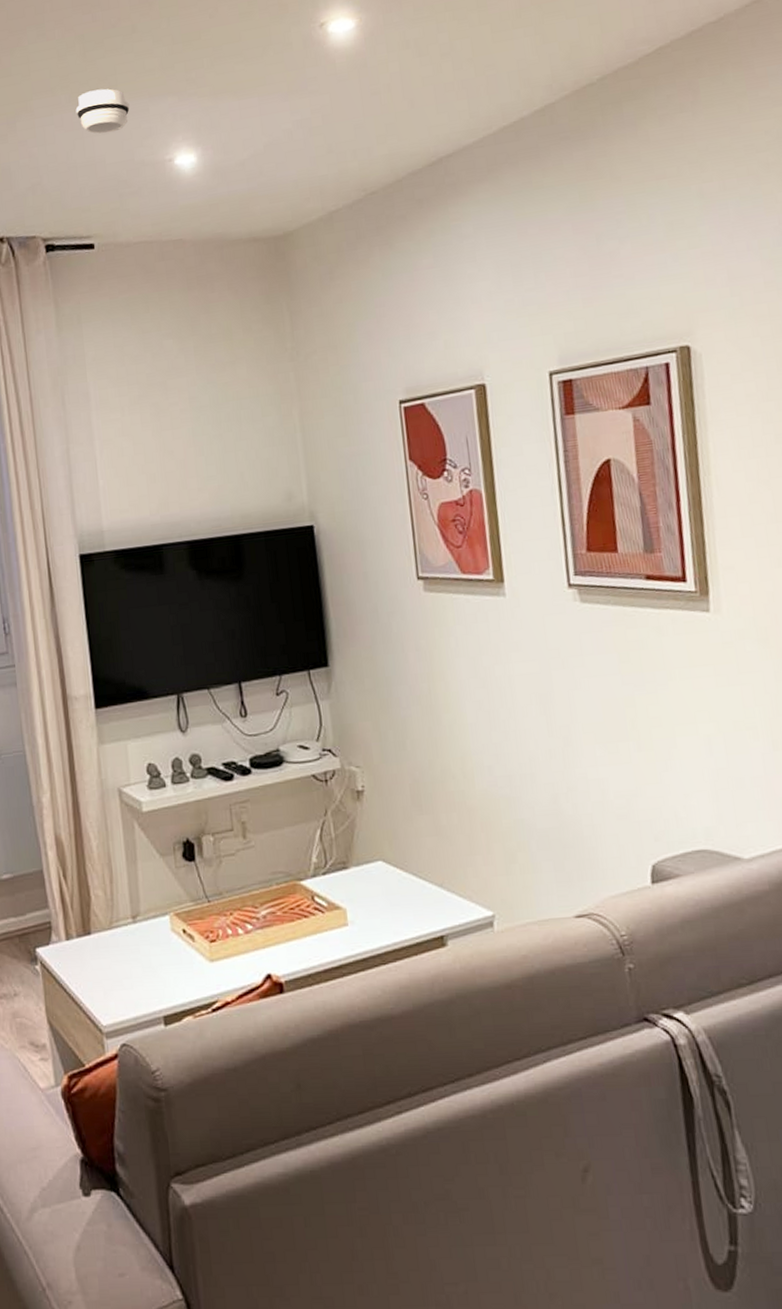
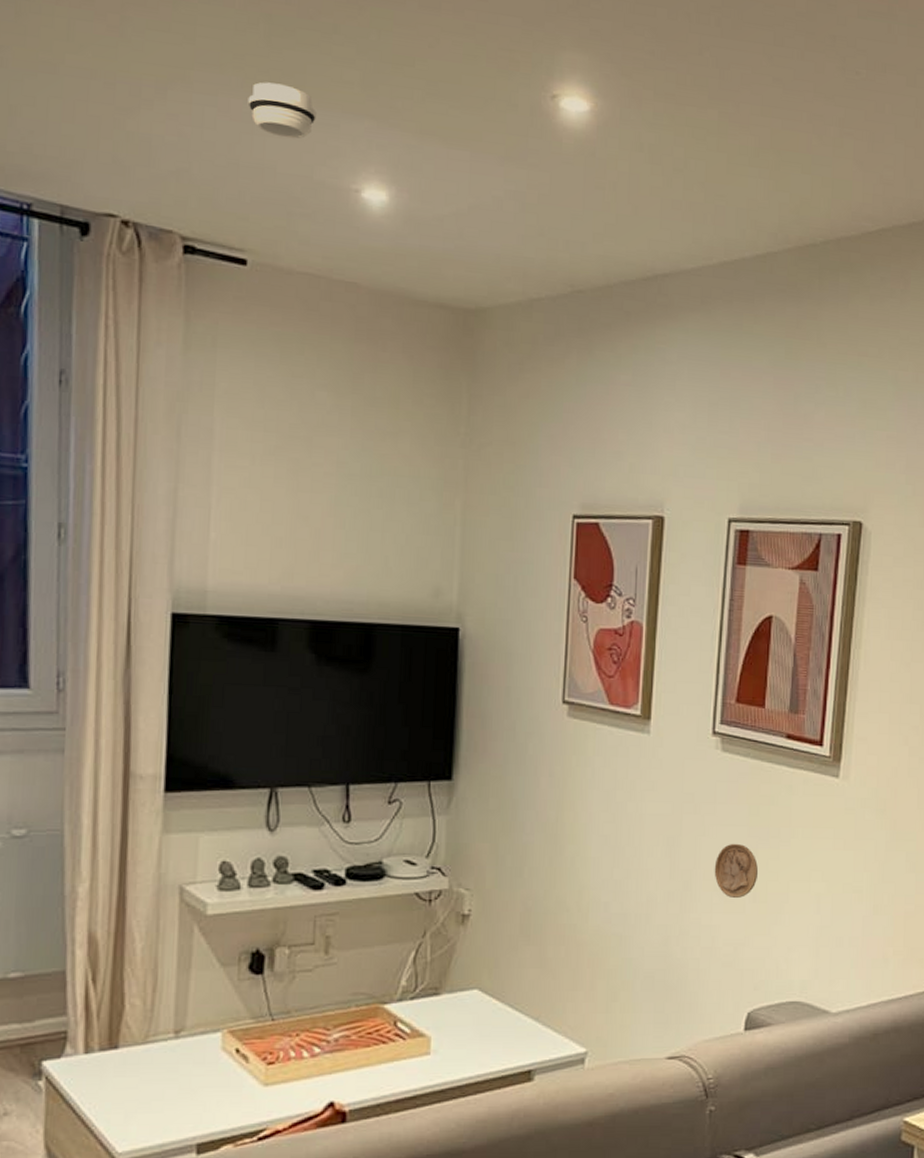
relief medallion: none [591,693,640,750] -> present [714,843,759,899]

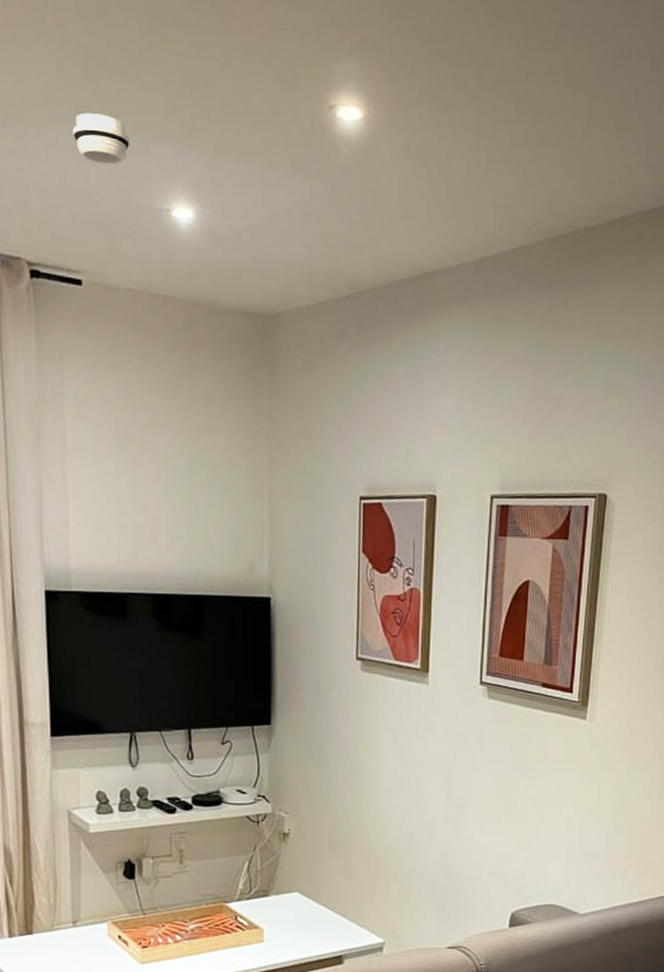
relief medallion: present [714,843,759,899] -> none [483,775,520,821]

